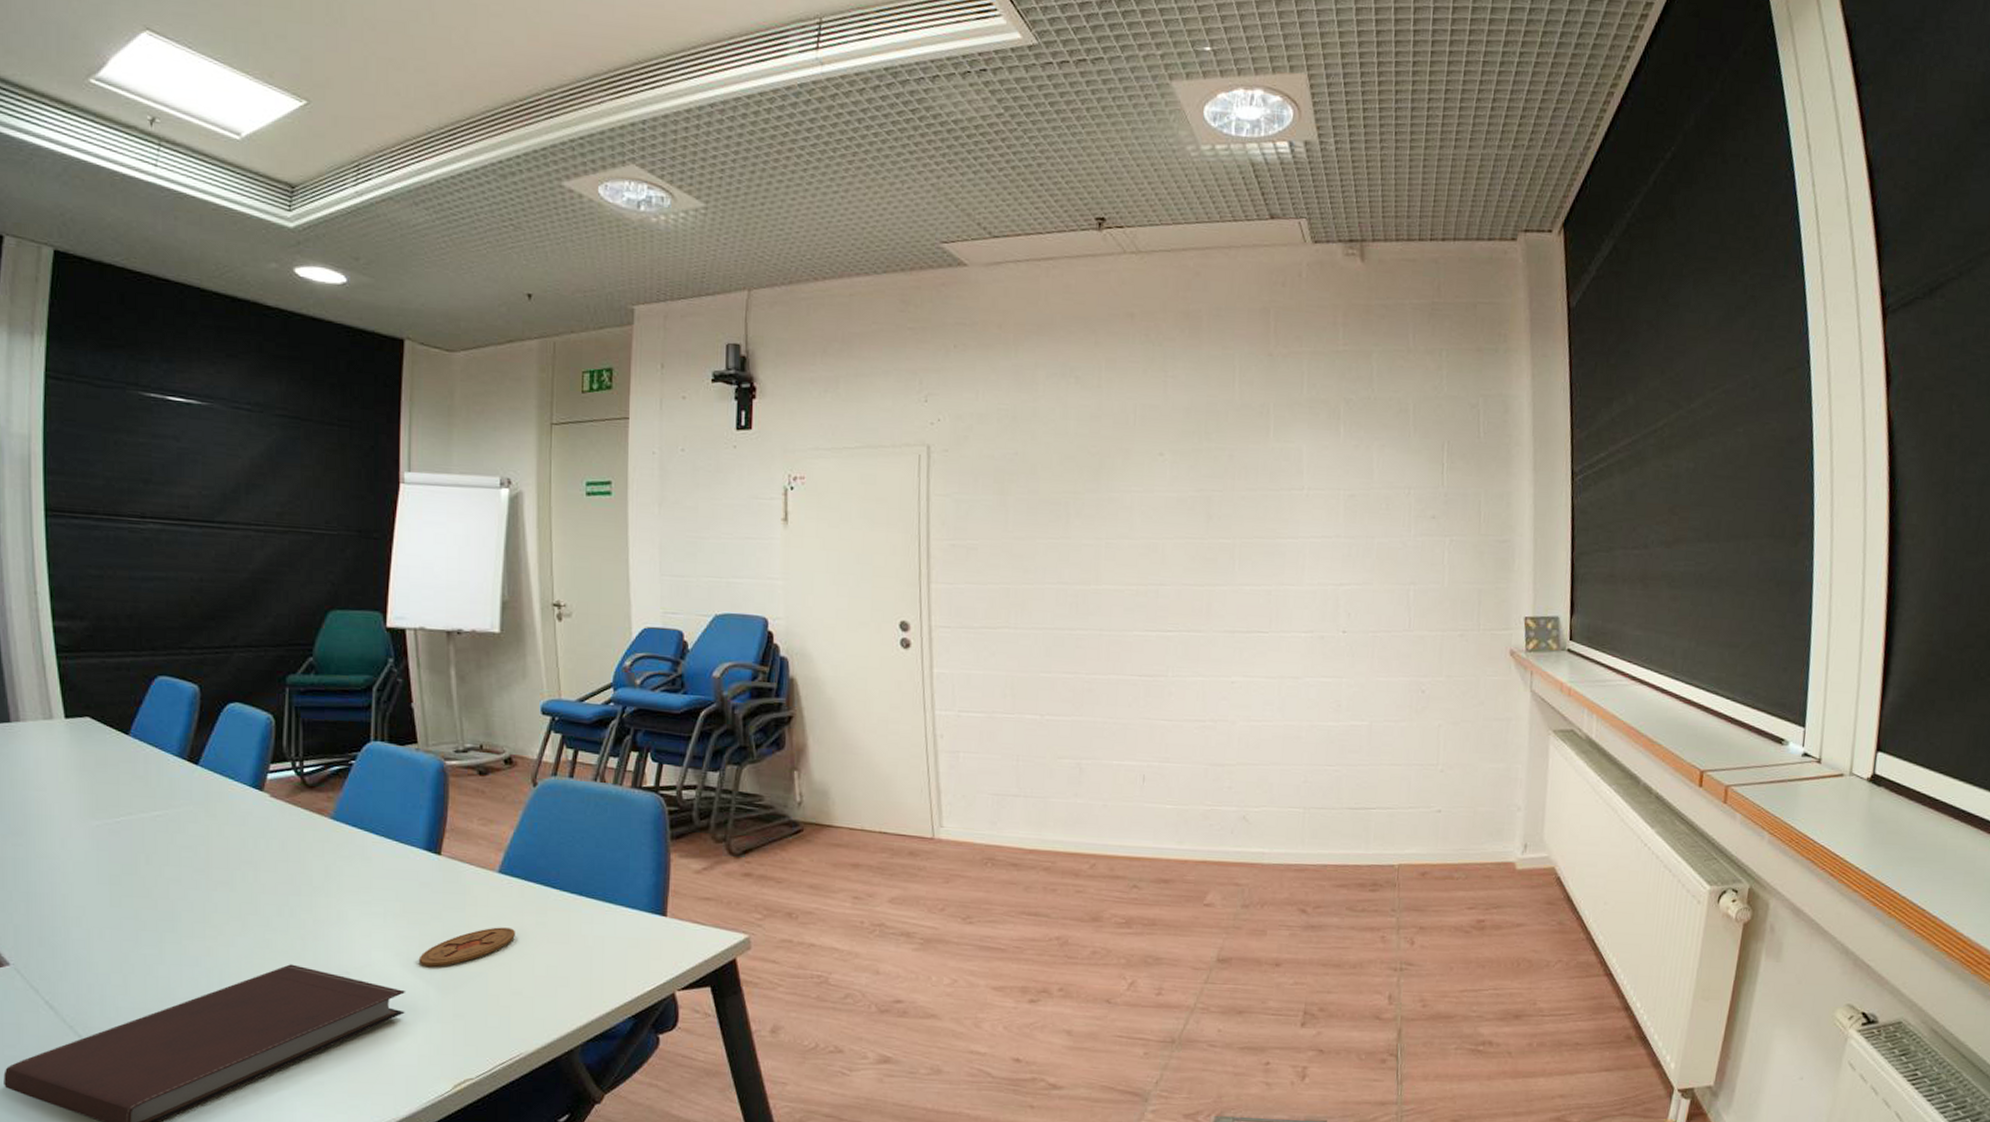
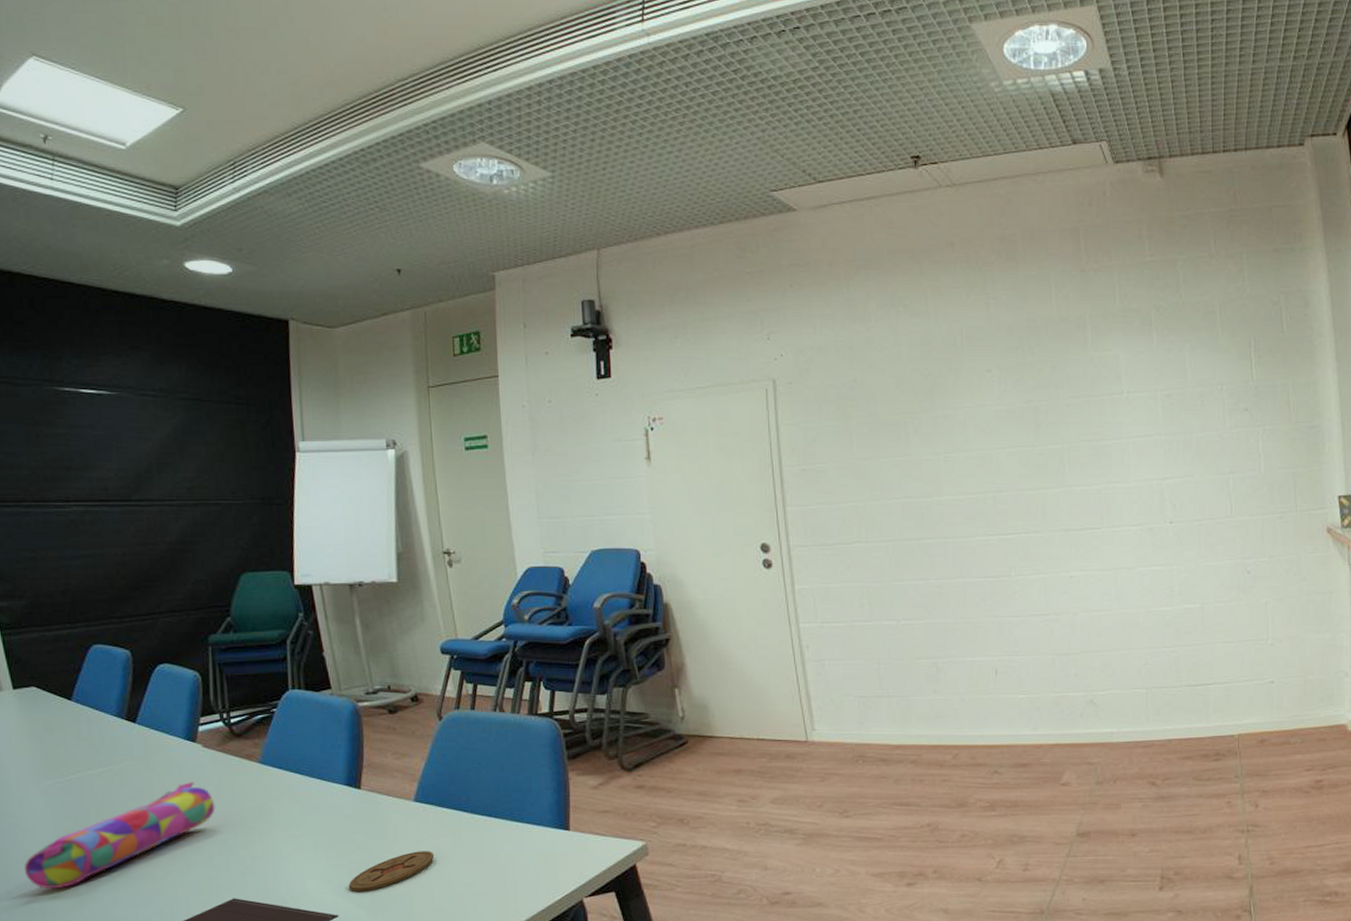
pencil case: none [60,834,278,941] -> present [24,782,215,889]

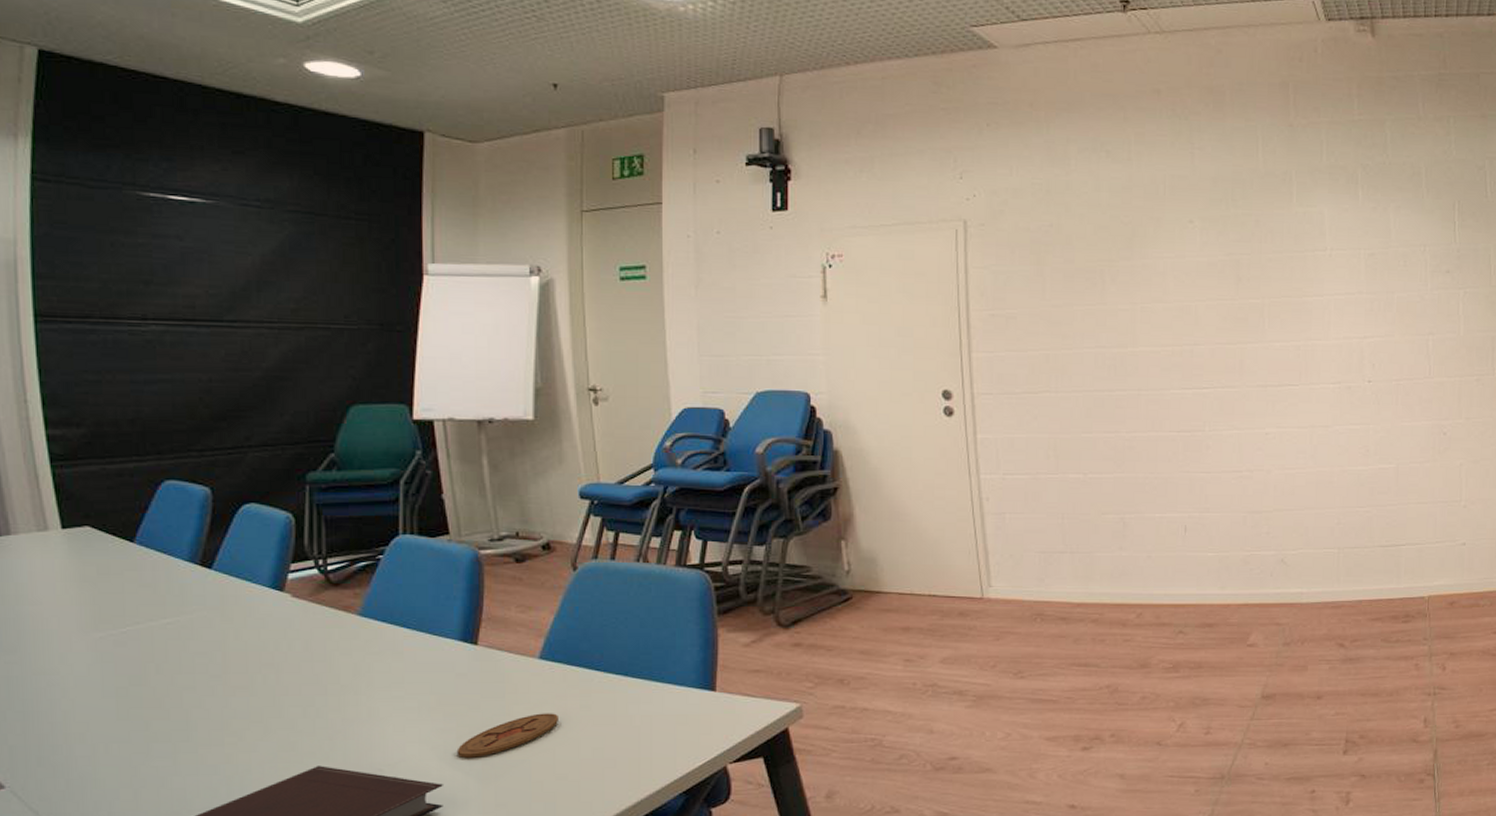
pencil case: present [24,782,215,889] -> none [61,636,302,757]

